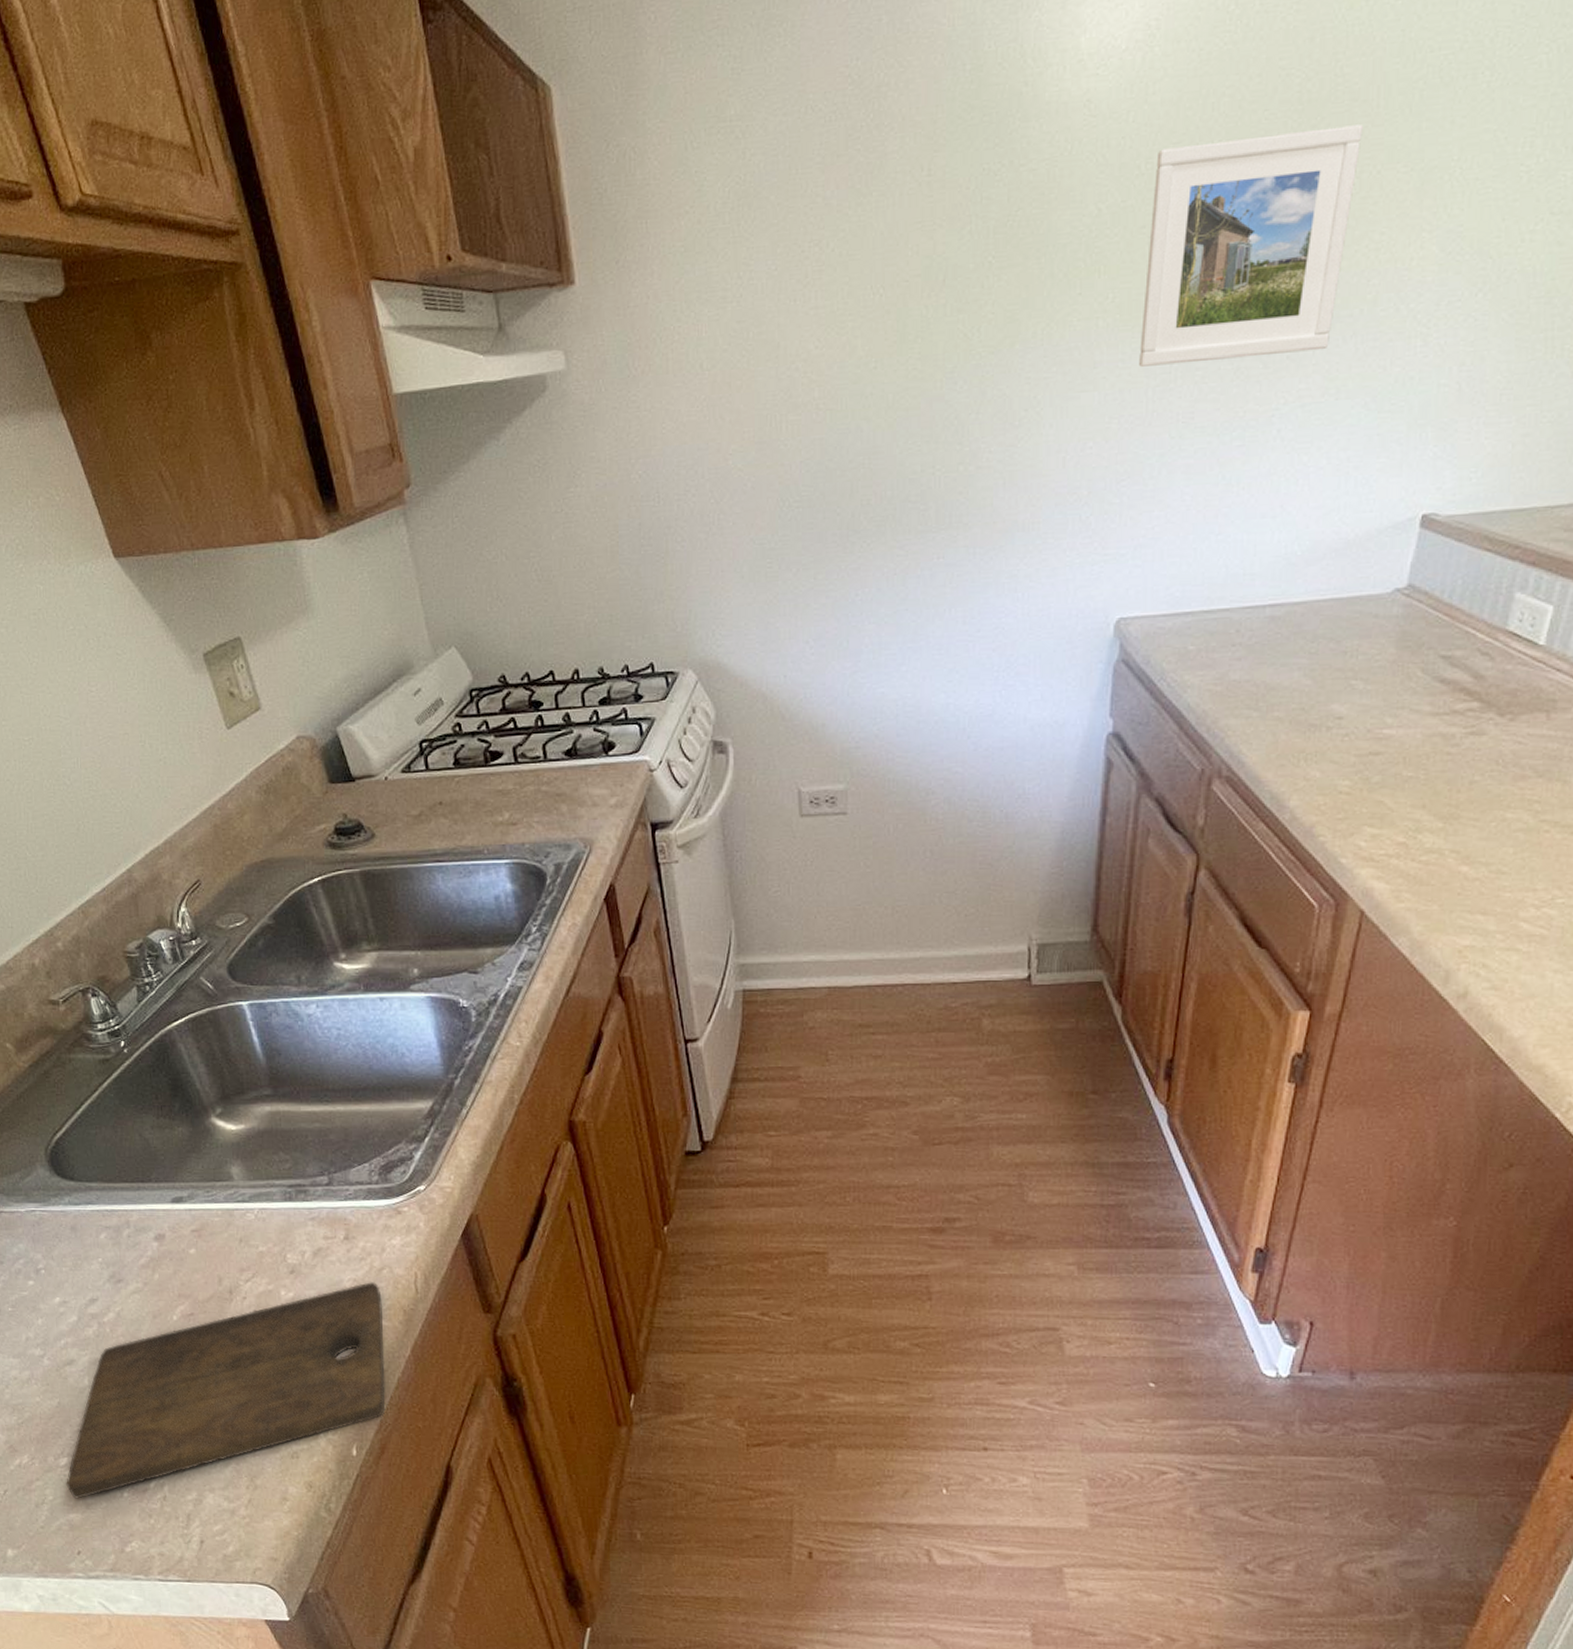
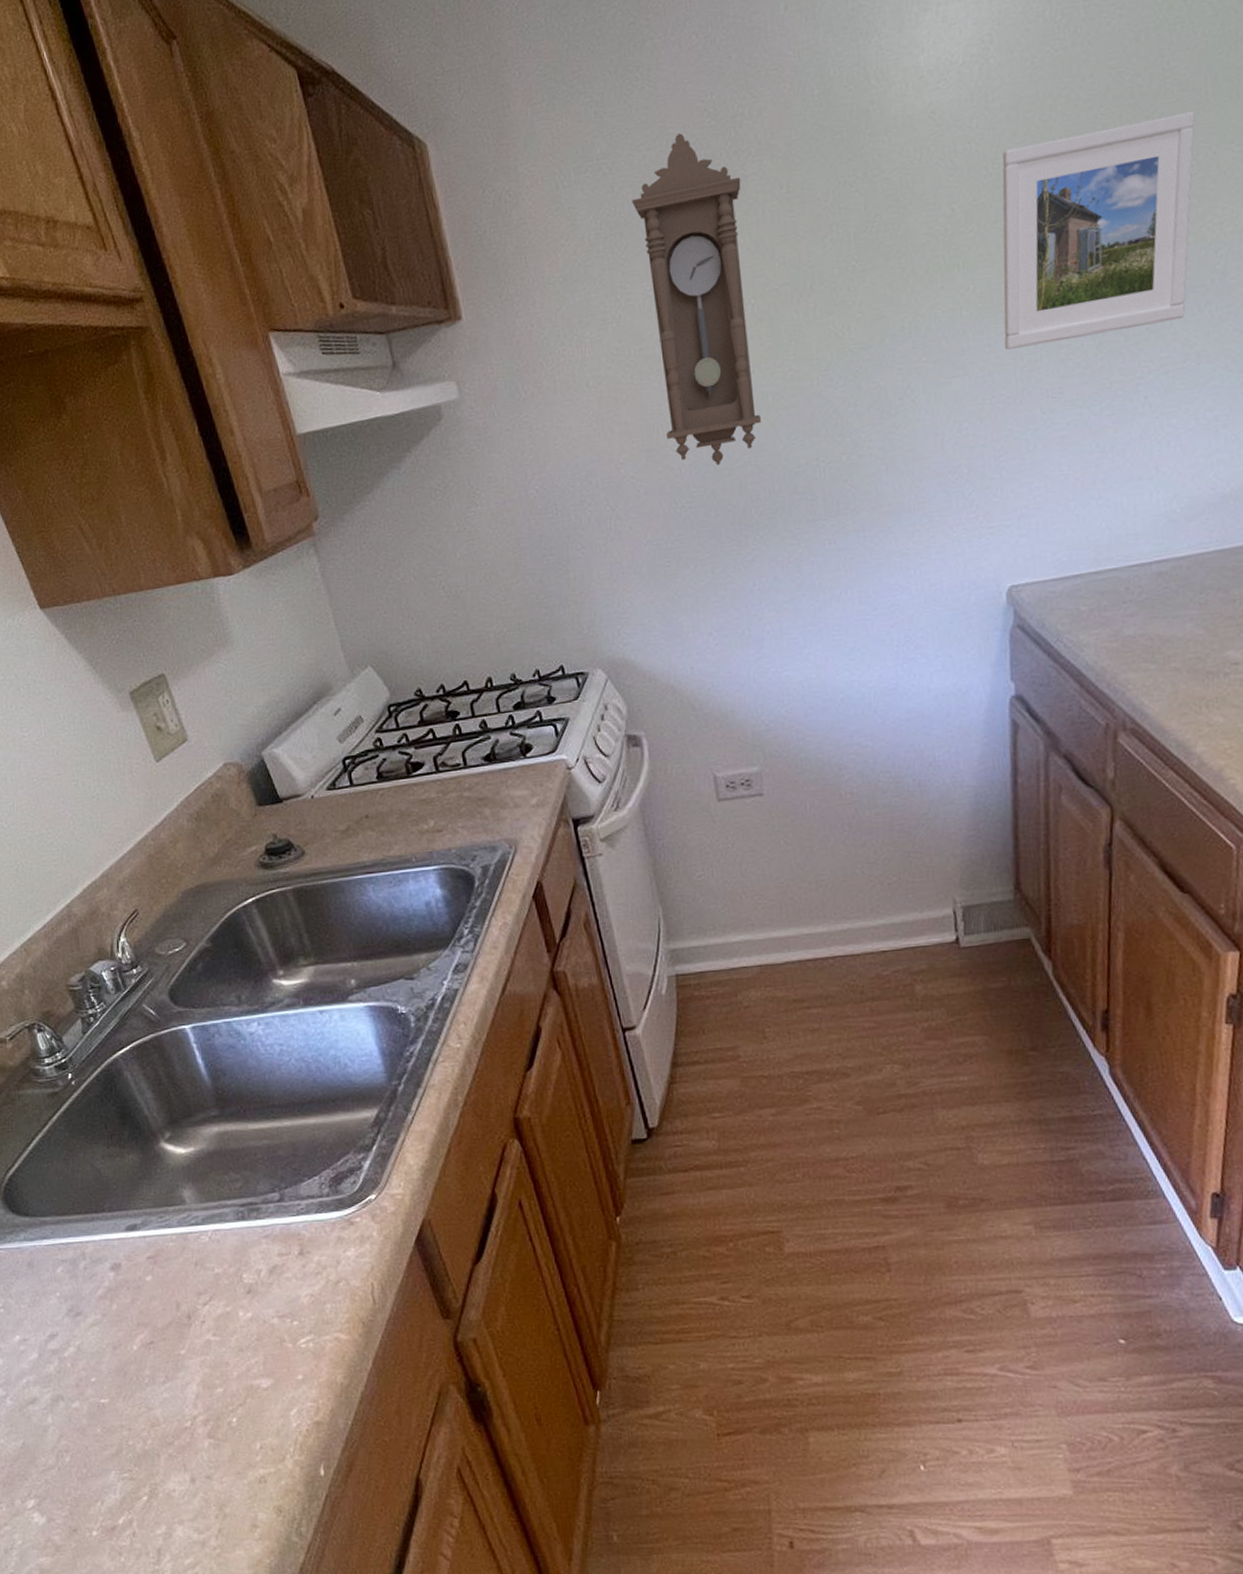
cutting board: present [66,1282,385,1499] -> none [34,1296,350,1542]
pendulum clock: none [764,100,880,465] -> present [632,133,761,466]

